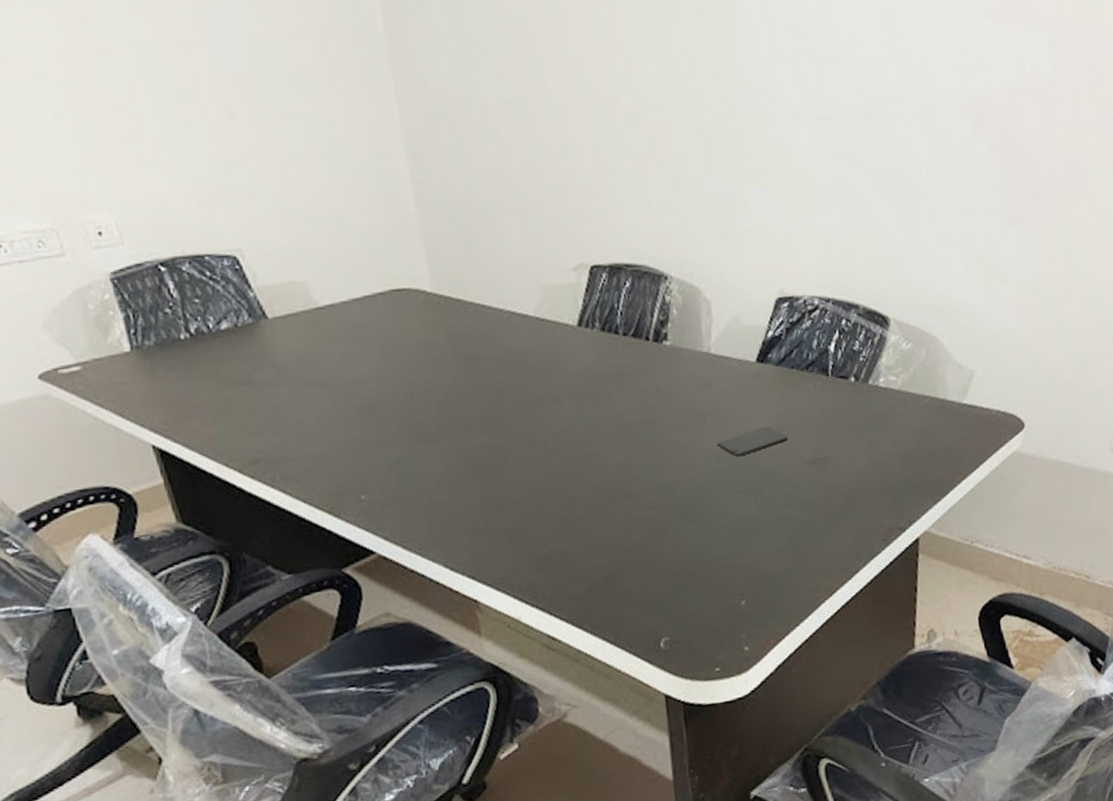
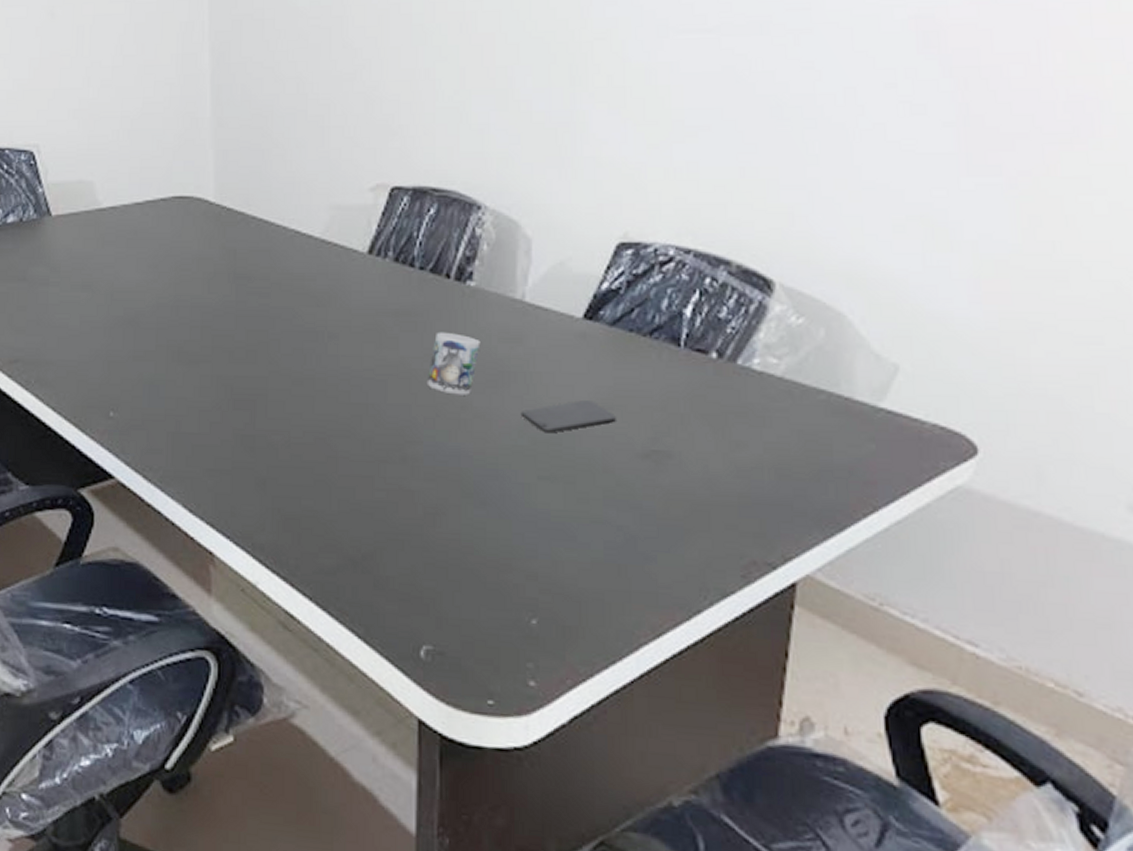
mug: none [640,385,680,437] -> present [426,331,481,395]

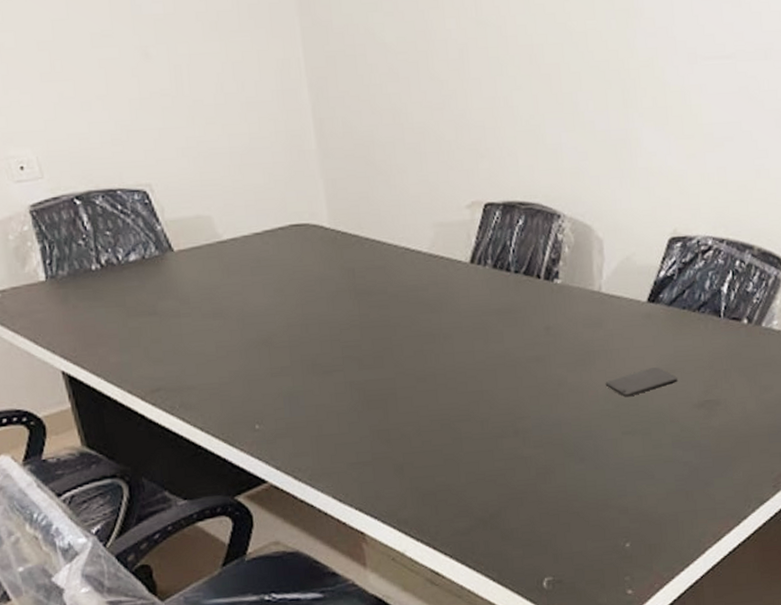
mug: present [426,331,481,395] -> none [529,323,570,375]

